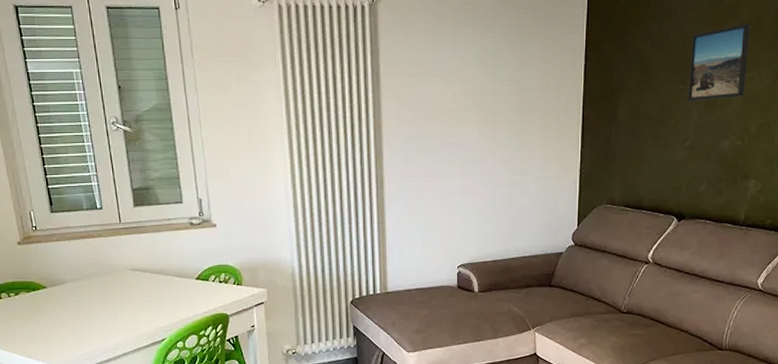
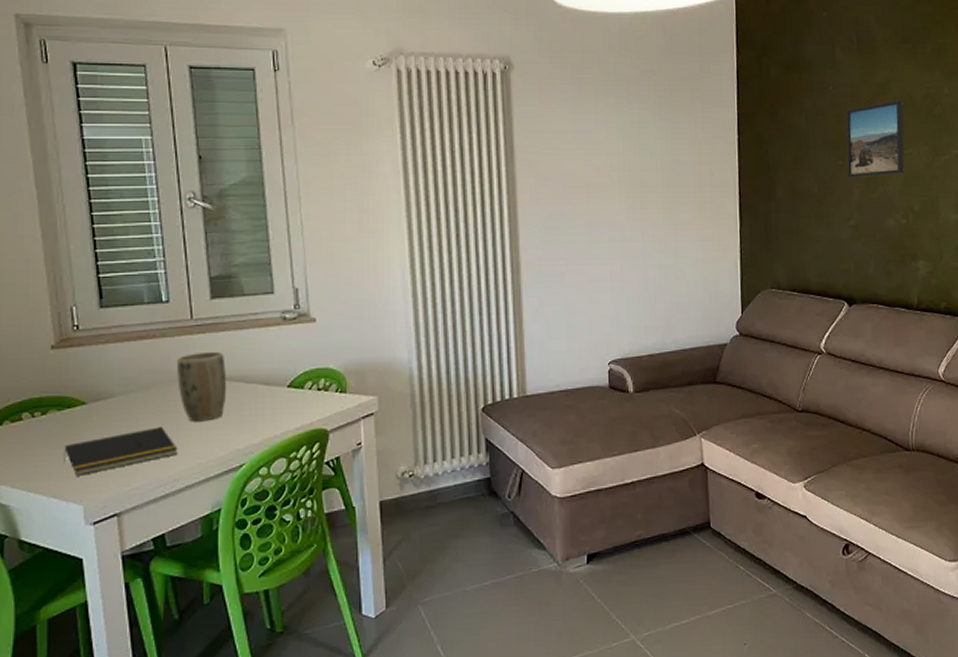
notepad: none [33,307,116,342] -> present [64,426,178,476]
plant pot: none [111,249,150,305] -> present [177,351,227,422]

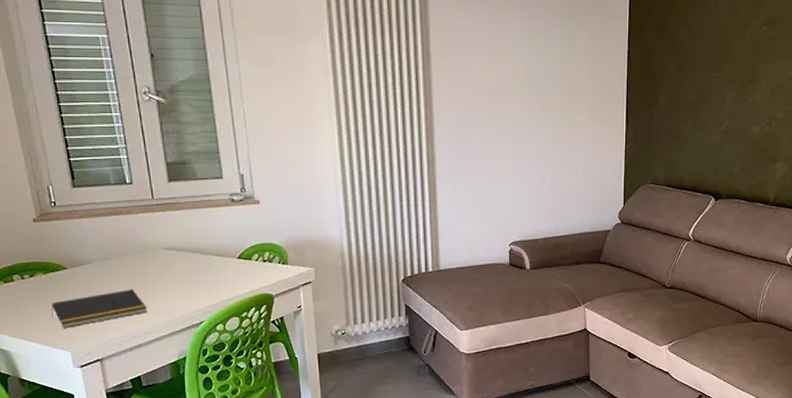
plant pot: present [177,351,227,422] -> none [142,227,186,286]
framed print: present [845,99,905,178] -> none [722,17,776,89]

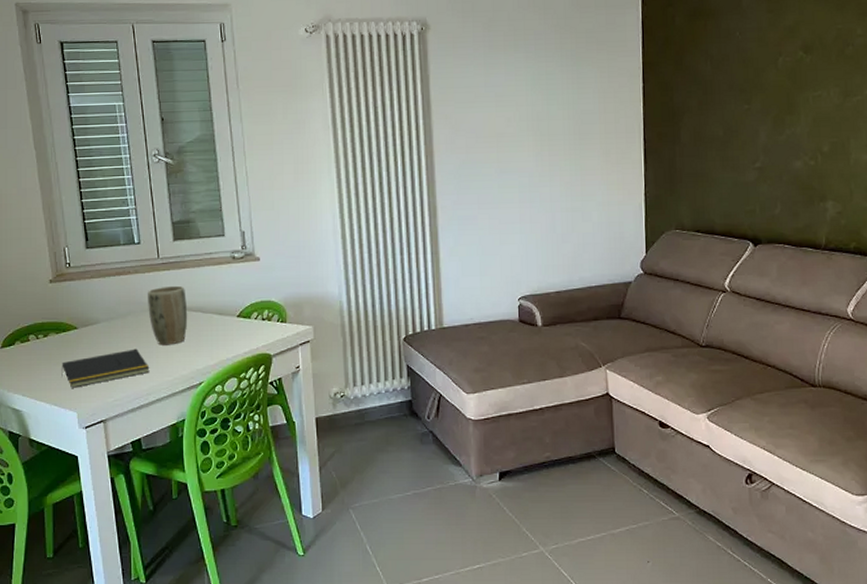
plant pot: none [142,227,186,286] -> present [148,285,188,345]

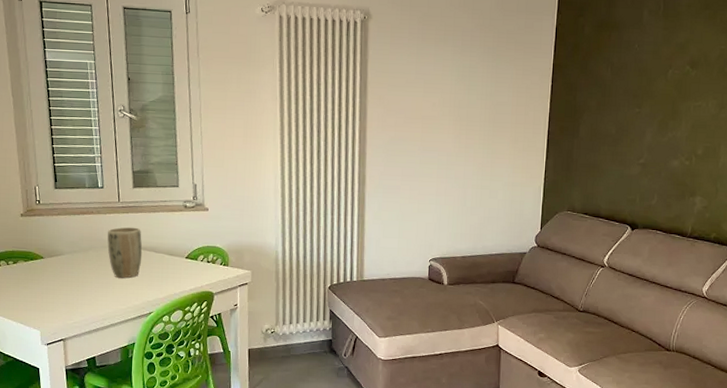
notepad: present [61,348,150,388] -> none [28,279,106,310]

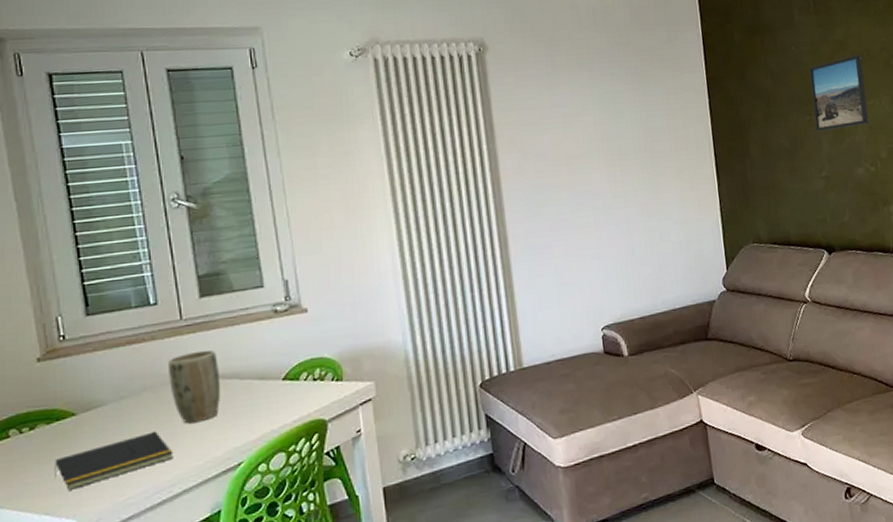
notepad: none [28,279,106,310] -> present [54,431,174,490]
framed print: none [642,58,699,124] -> present [808,54,869,132]

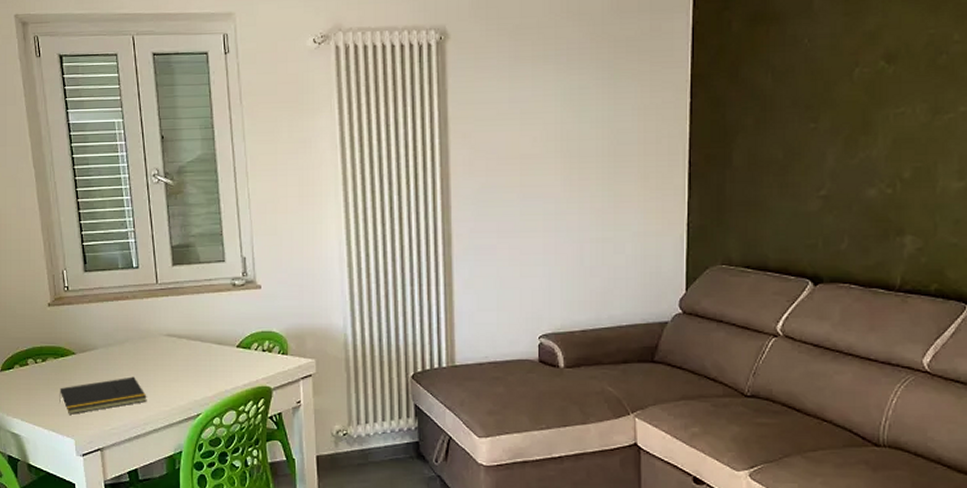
plant pot: present [169,349,221,424] -> none [146,312,186,374]
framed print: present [808,54,869,132] -> none [820,49,898,143]

